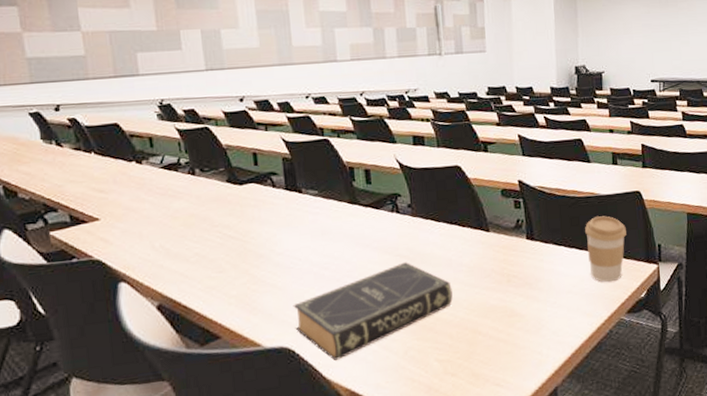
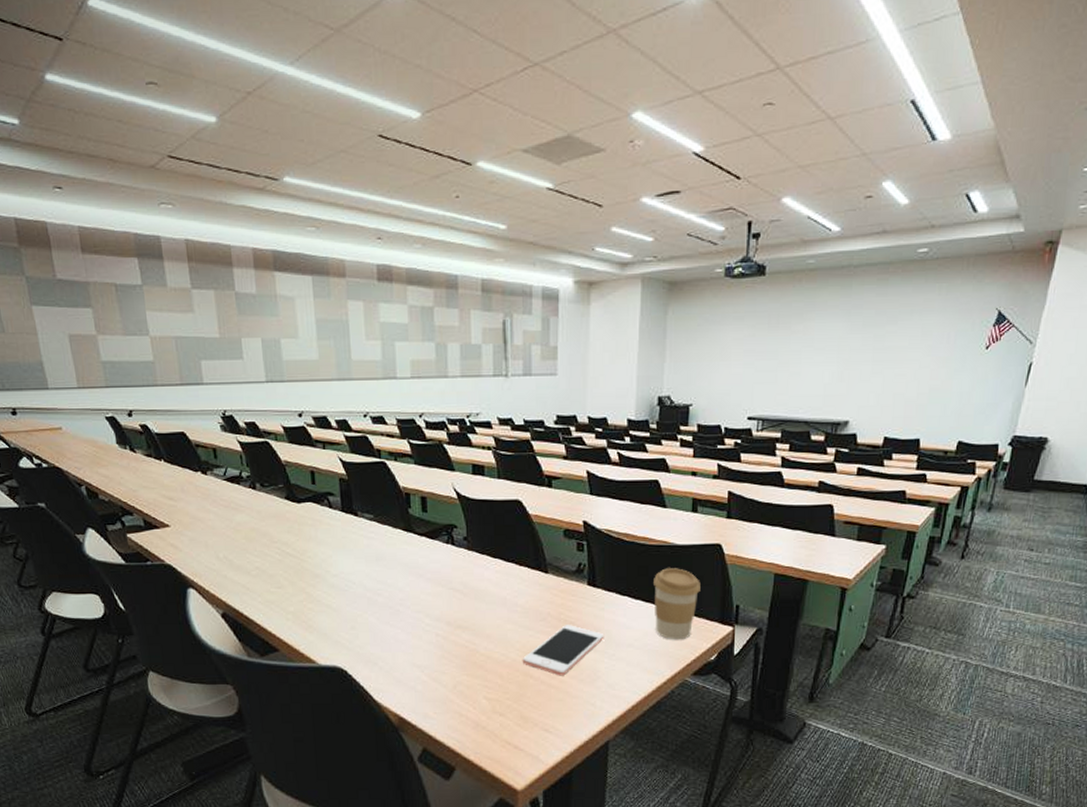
book: present [293,262,453,360] -> none [346,596,505,685]
cell phone: none [470,278,546,329] -> present [522,625,605,676]

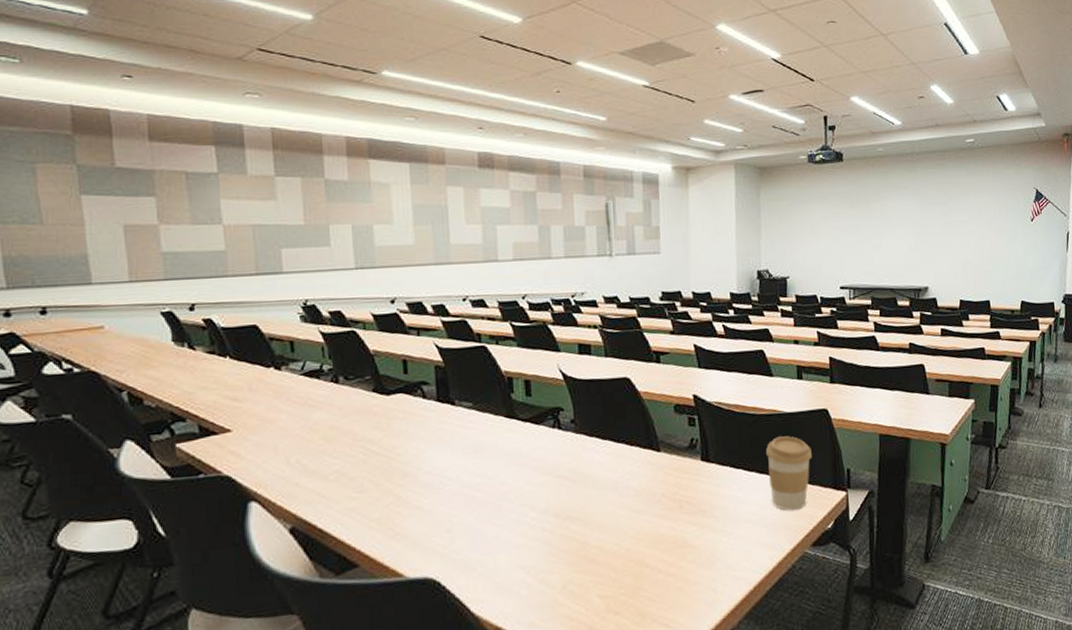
cell phone: present [522,625,605,676] -> none [636,504,721,562]

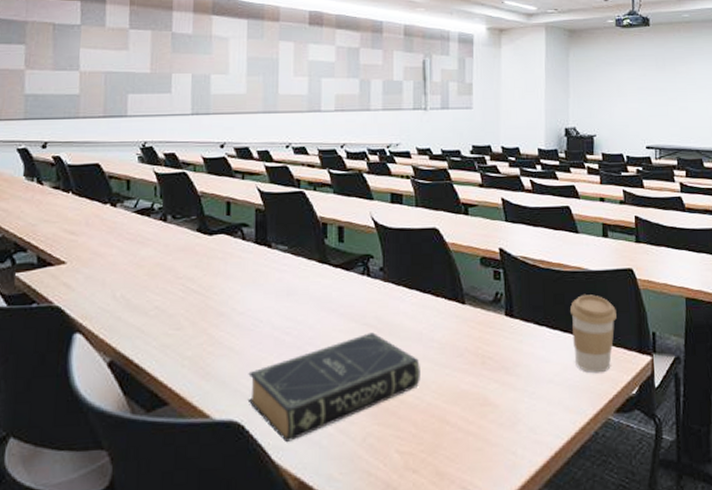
book: none [440,484,618,594] -> present [247,332,420,442]

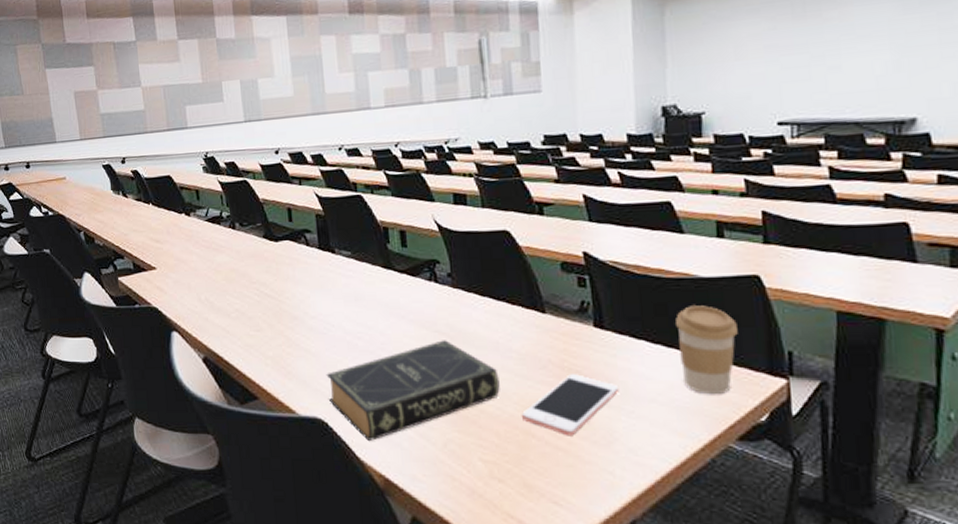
cell phone: none [438,360,524,421] -> present [521,374,620,436]

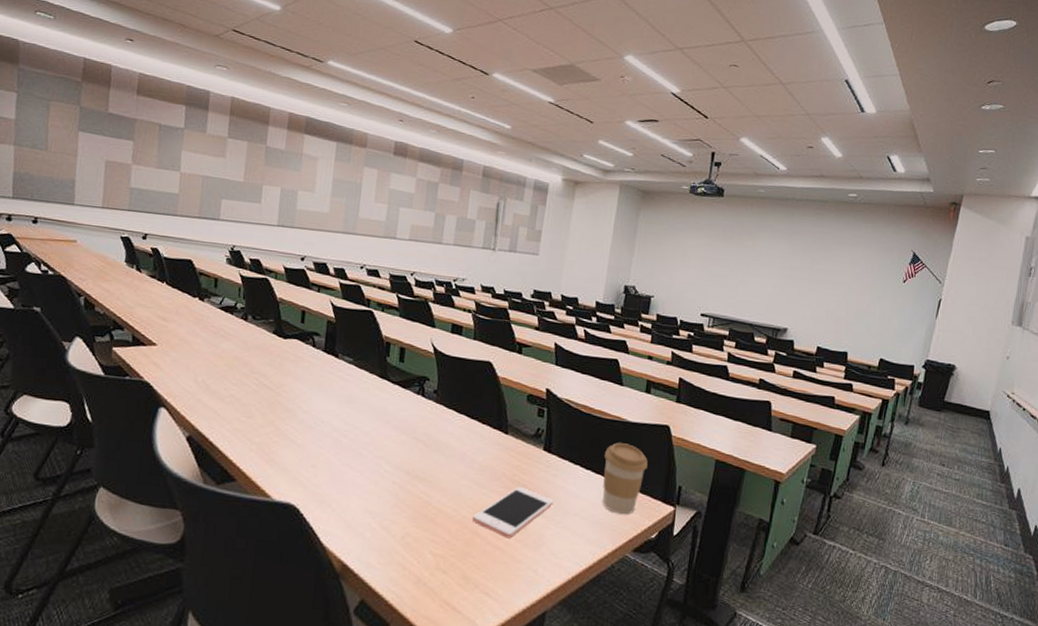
book: present [326,340,500,441] -> none [304,446,460,529]

